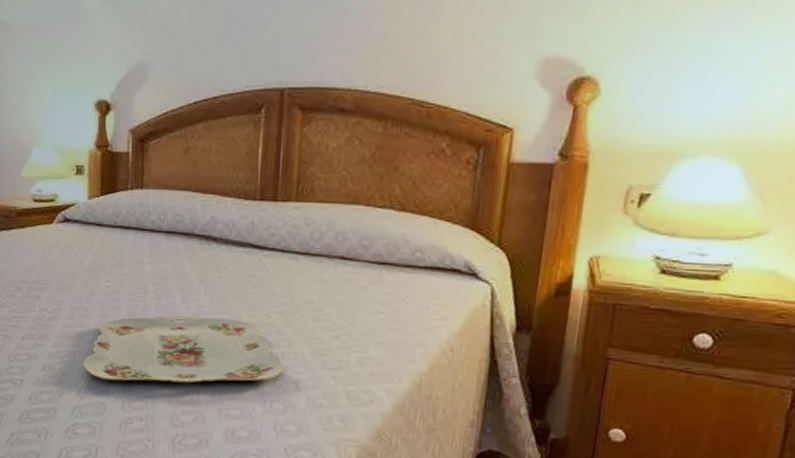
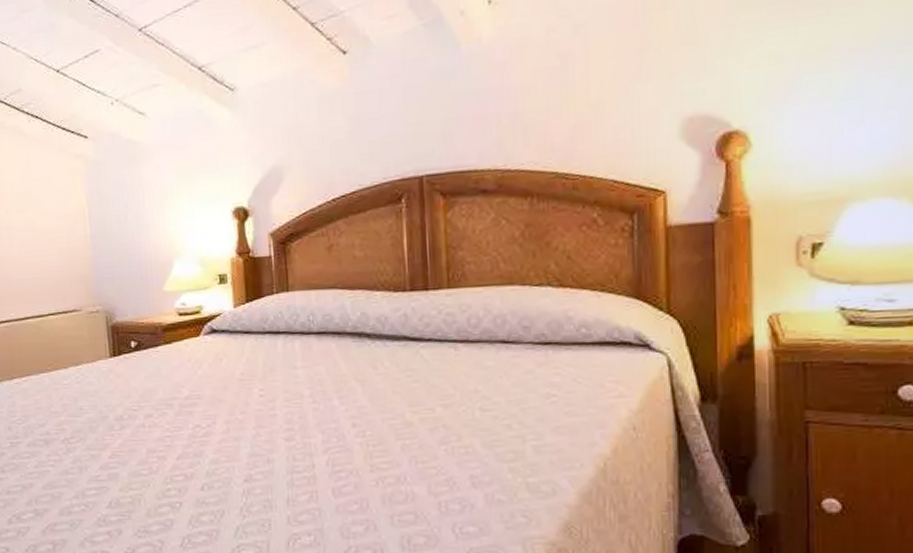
serving tray: present [83,316,285,383] -> none [242,417,457,495]

